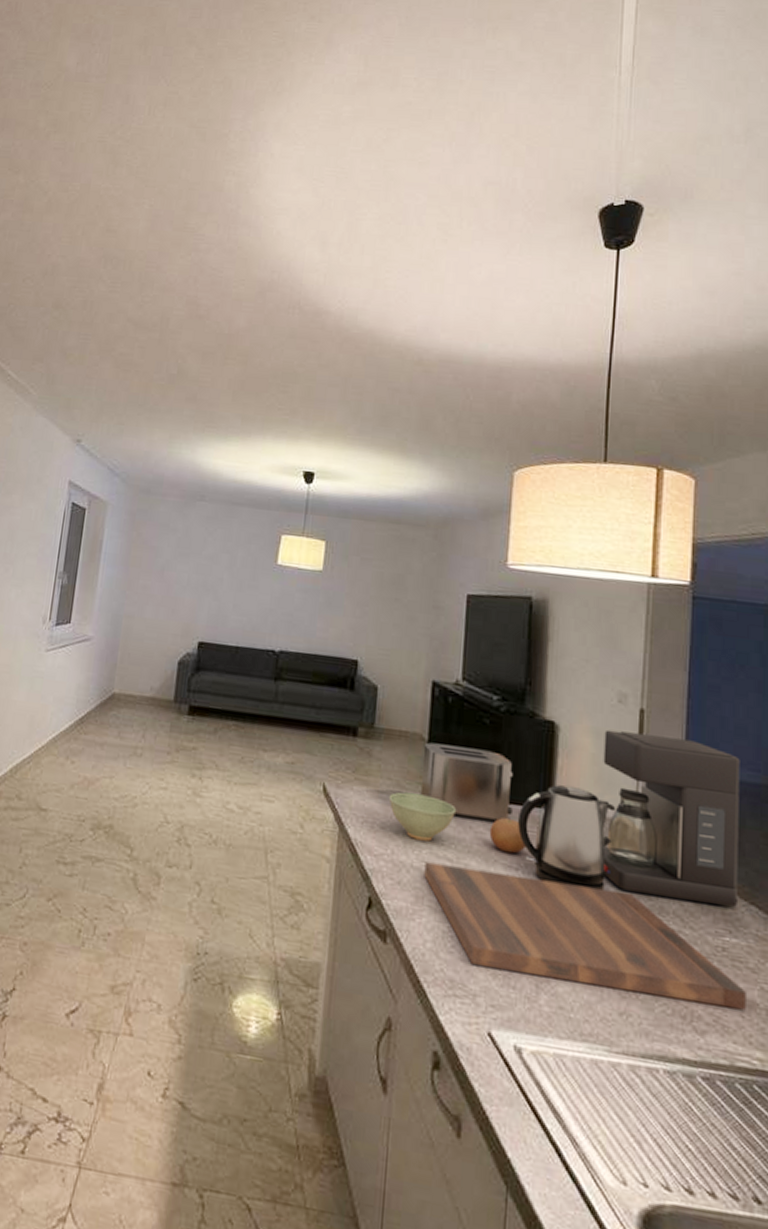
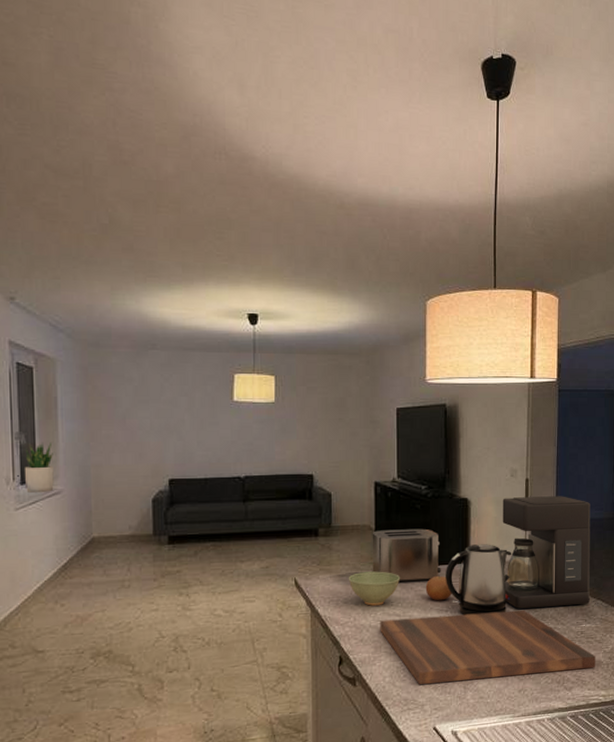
planter: none [59,585,90,638] -> present [24,443,54,494]

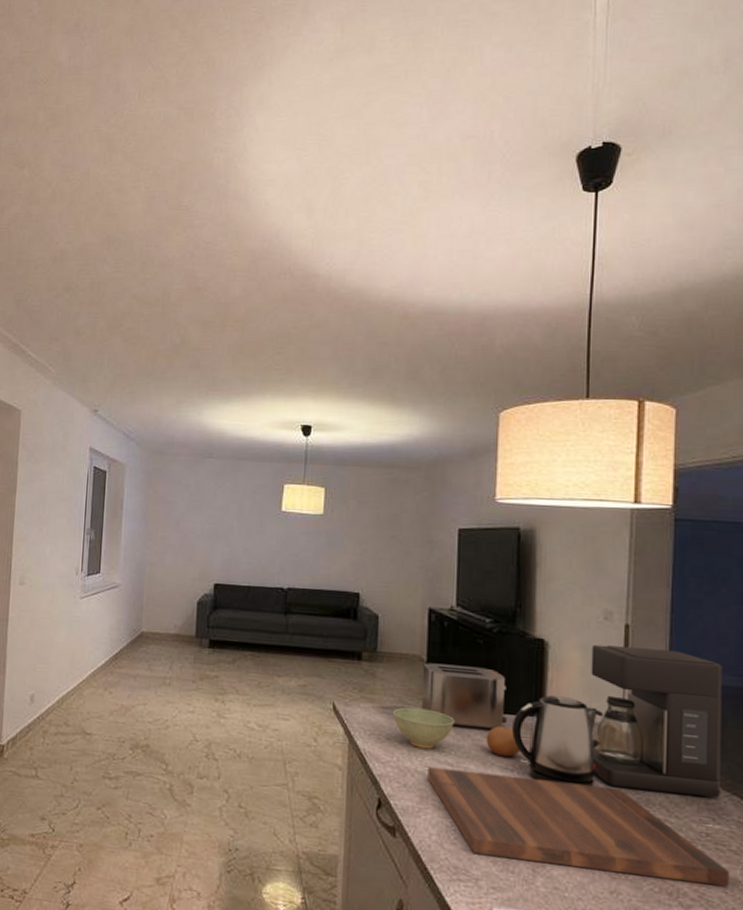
planter: present [24,443,54,494] -> none [90,539,116,586]

